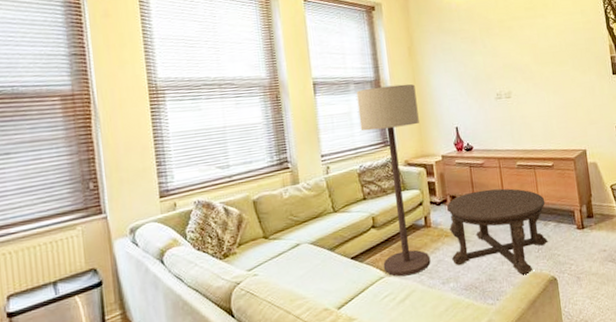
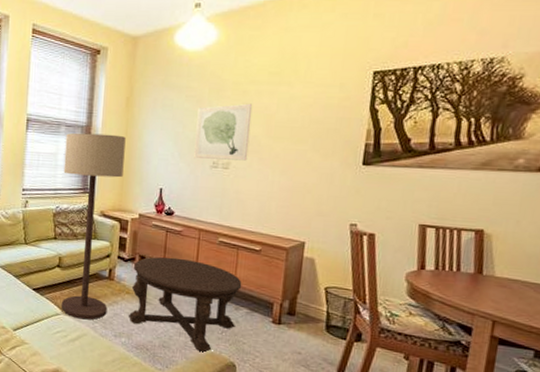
wall art: none [474,37,525,94] -> present [194,103,253,161]

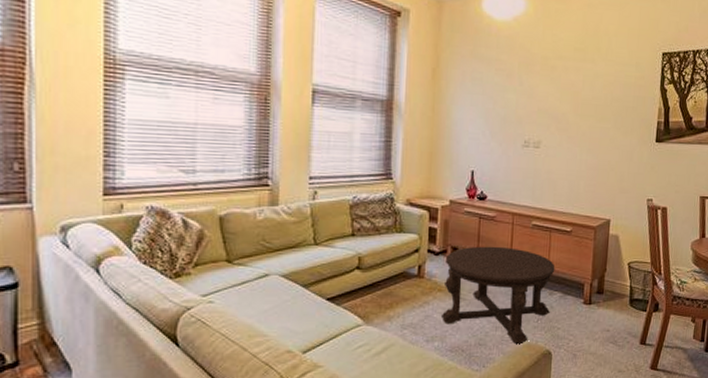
floor lamp: present [61,133,126,320] -> none [361,108,433,328]
wall art: present [194,103,253,161] -> none [505,79,561,139]

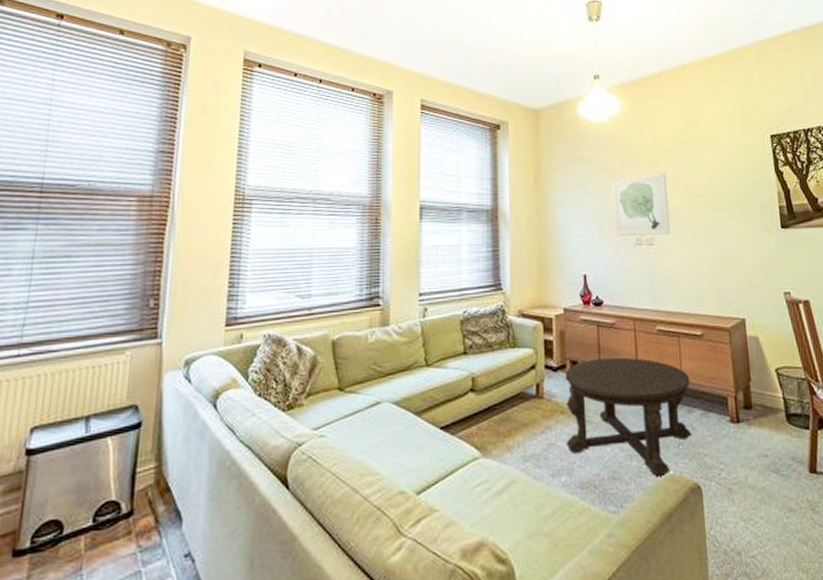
wall art: none [505,79,561,139] -> present [612,173,671,237]

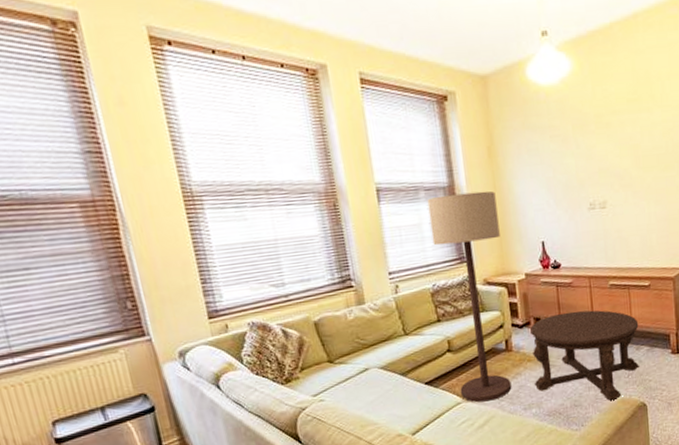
floor lamp: none [469,217,540,460] -> present [427,191,512,403]
wall art: present [612,173,671,237] -> none [565,135,622,204]

